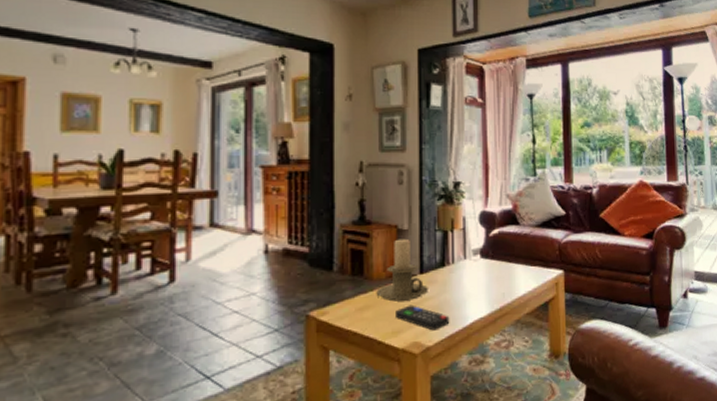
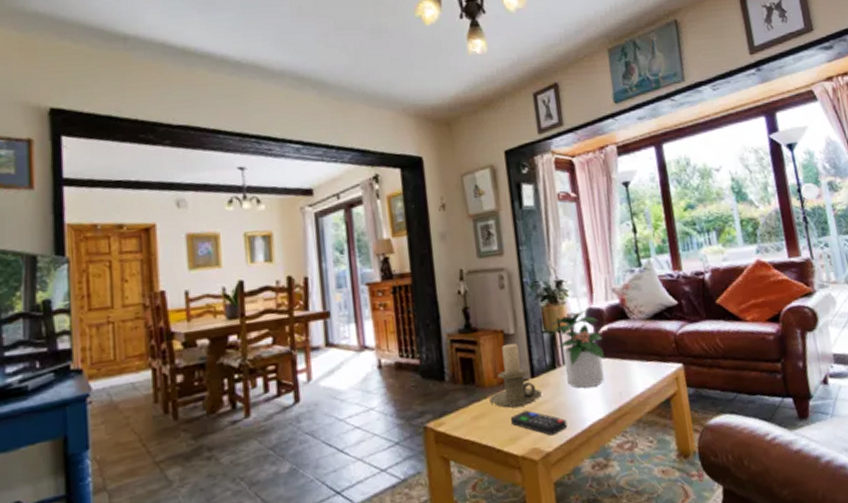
potted plant: none [439,212,493,287] -> present [547,309,606,388]

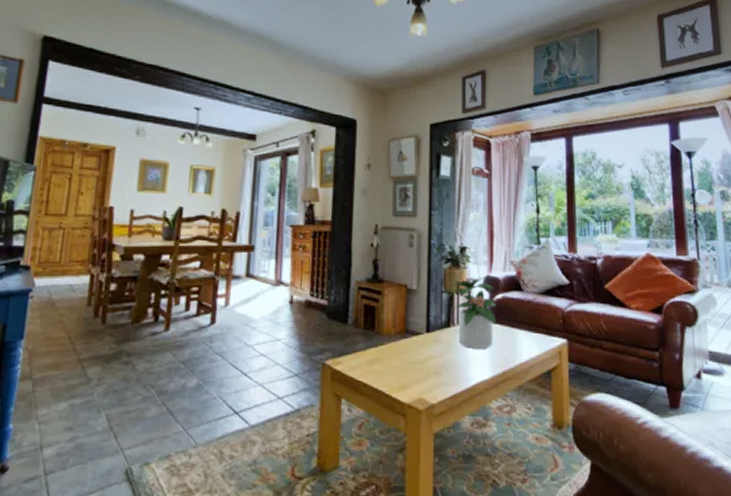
candle holder: present [489,343,542,408] -> none [385,298,434,357]
remote control: present [510,410,568,436] -> none [401,361,454,389]

